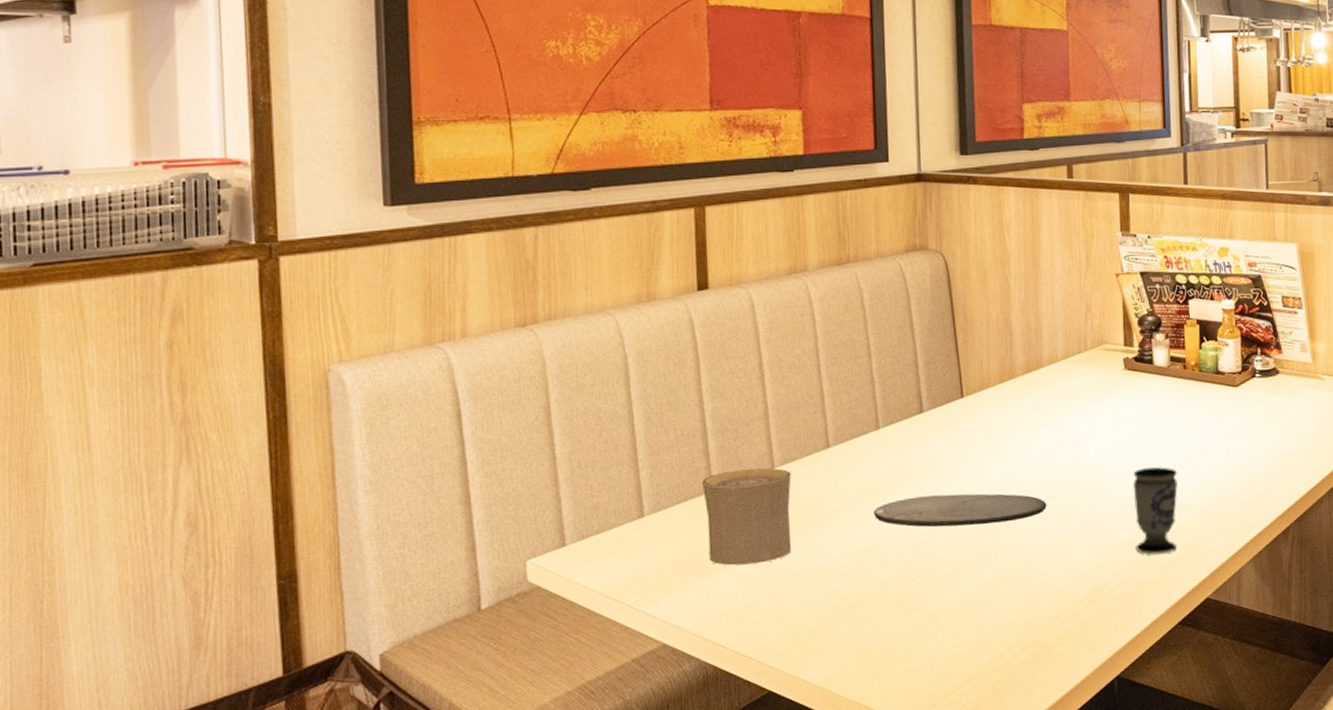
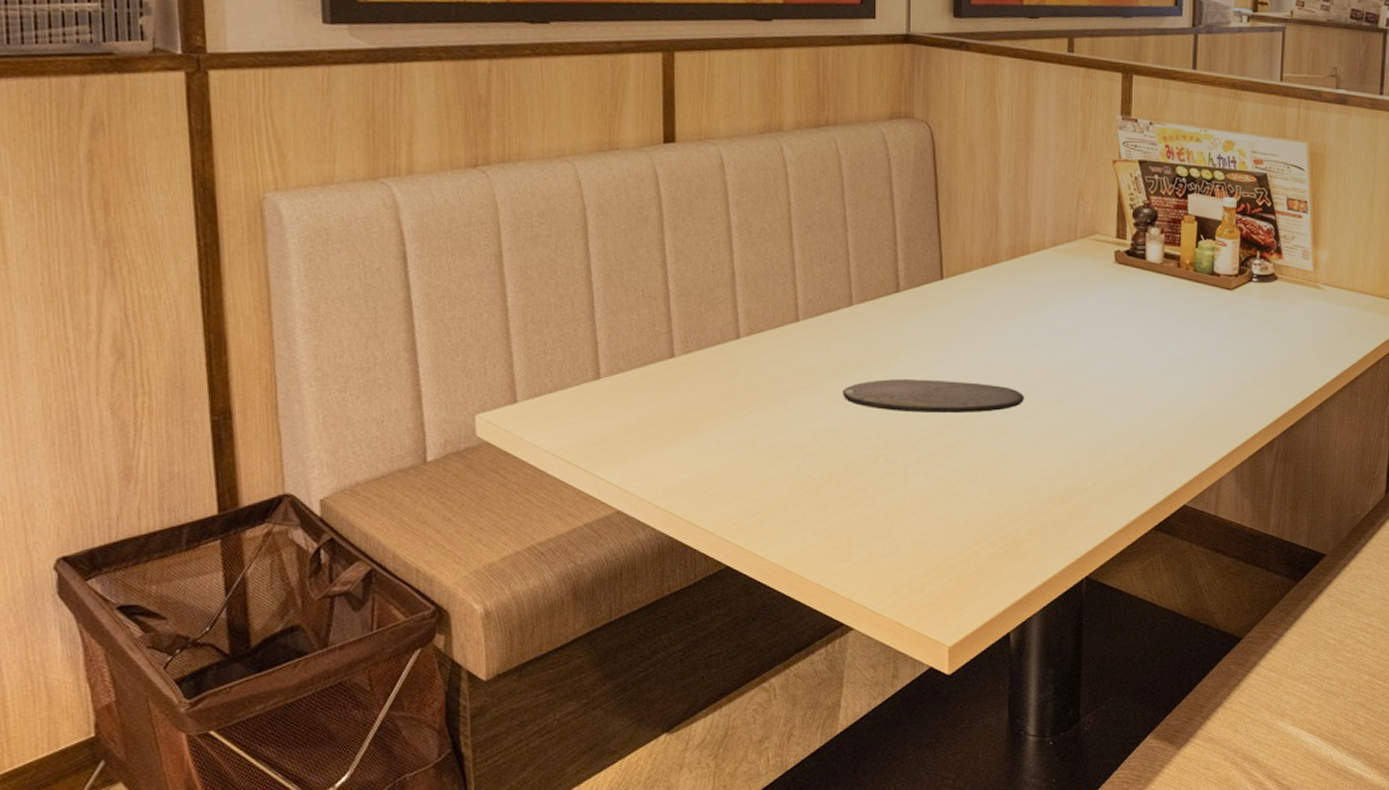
cup: present [701,468,792,566] -> none [662,337,757,436]
cup: present [1133,467,1178,555] -> none [1114,368,1162,457]

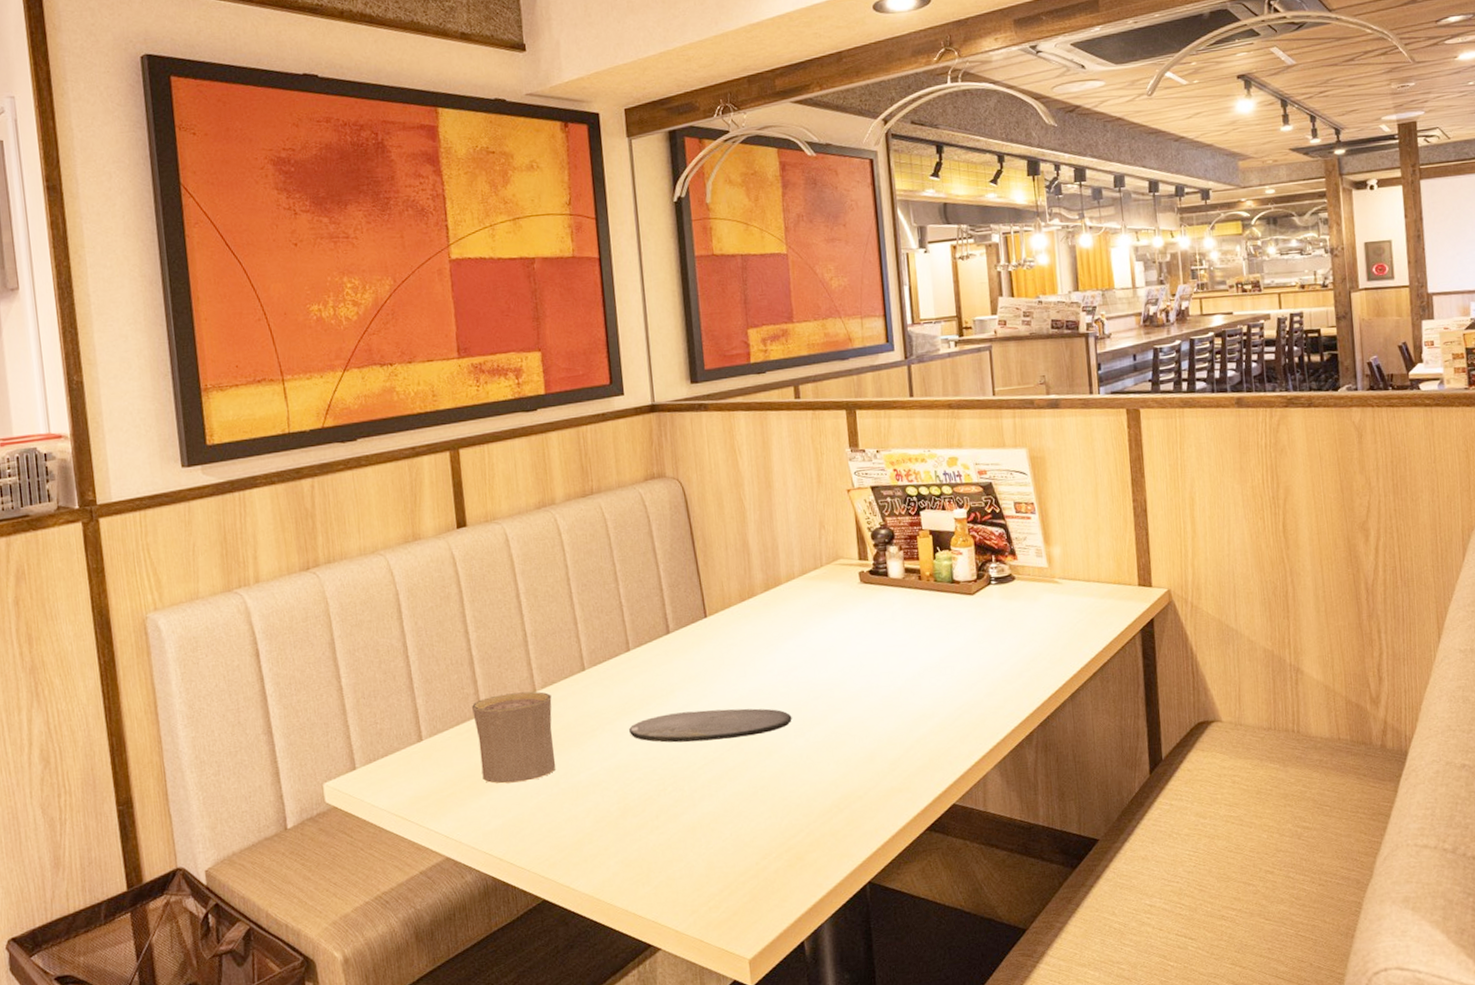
cup: none [662,337,757,436] -> present [471,691,556,784]

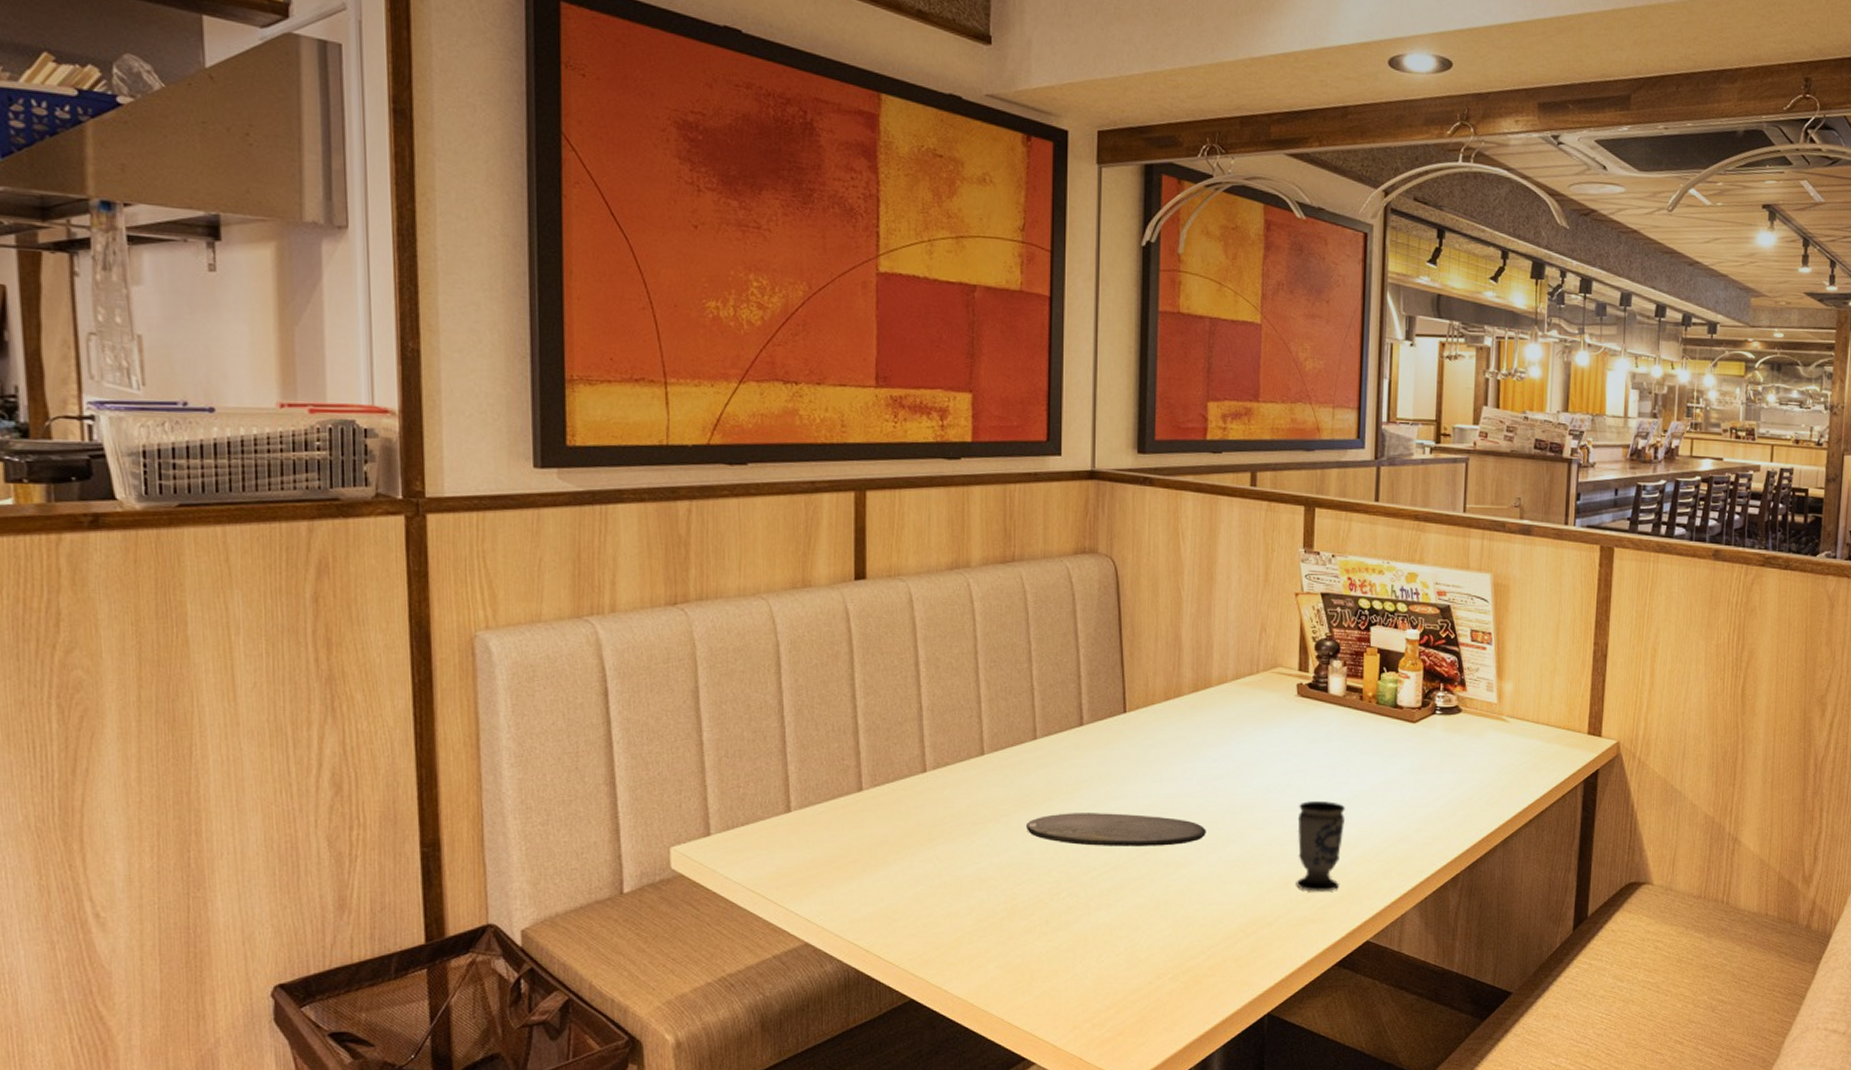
cup: present [471,691,556,784] -> none [850,771,943,869]
cup: none [874,677,921,763] -> present [1296,801,1345,892]

